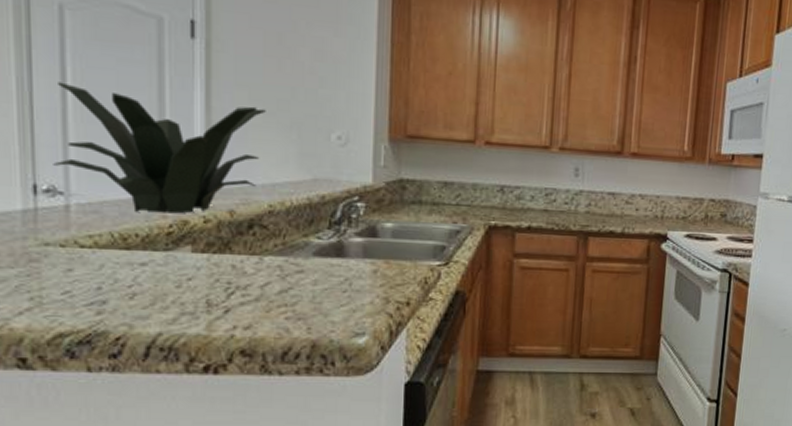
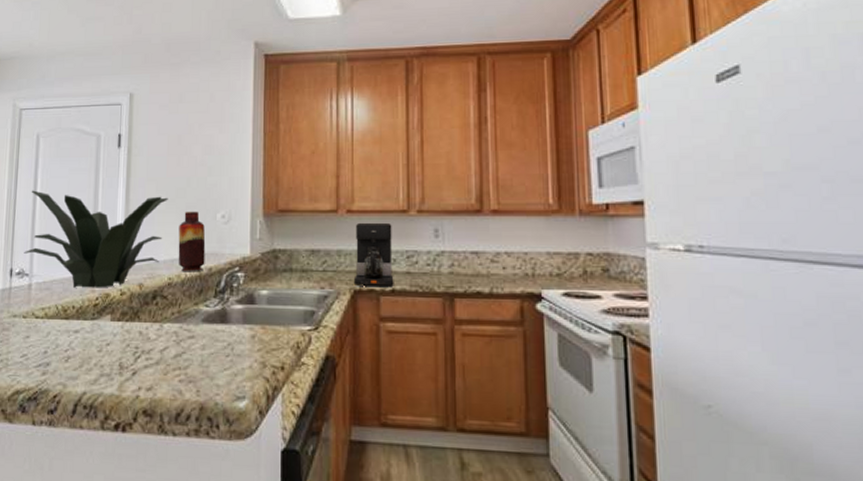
vase: none [281,127,317,200] -> present [178,211,206,272]
coffee maker: none [488,155,533,223] -> present [353,222,394,286]

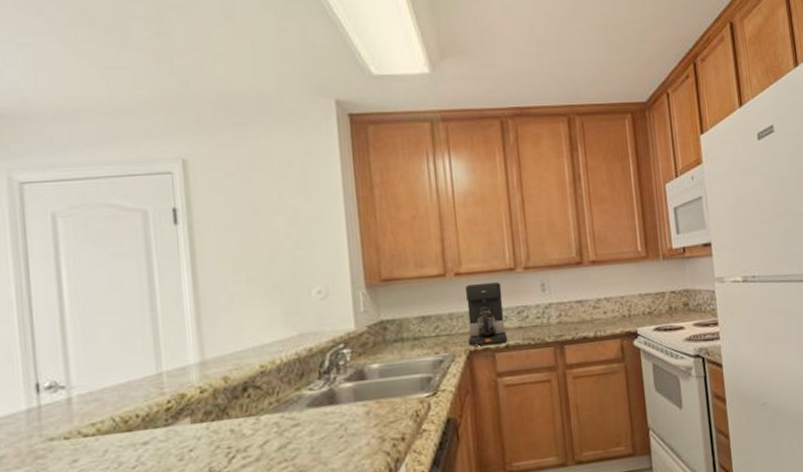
plant: present [24,190,168,288] -> none [53,276,249,393]
vase: present [178,211,206,272] -> none [266,289,303,358]

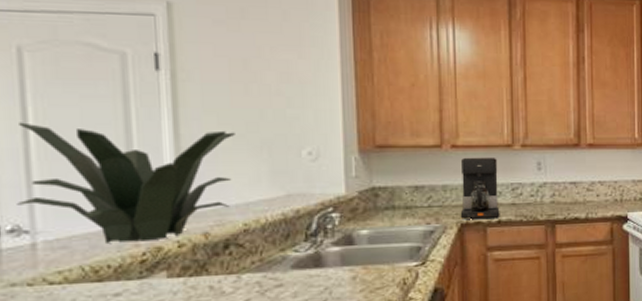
plant: none [53,276,249,393] -> present [17,122,235,243]

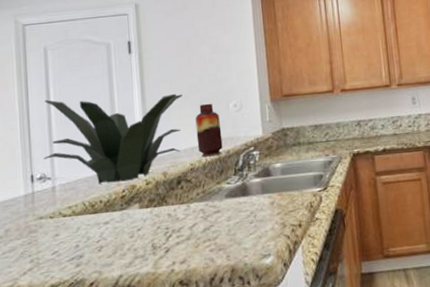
vase: none [252,147,290,217] -> present [195,103,223,157]
coffee maker: present [460,157,500,219] -> none [350,96,385,150]

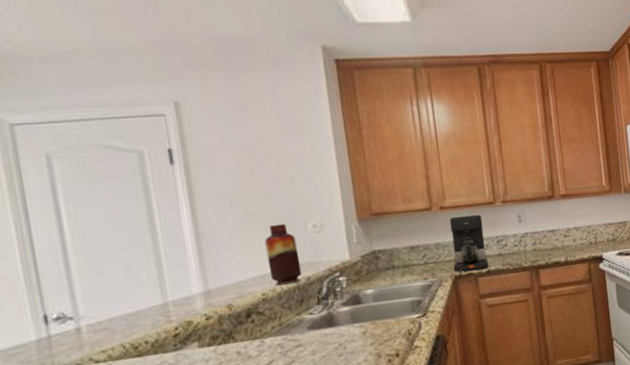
plant: present [43,93,183,184] -> none [54,212,248,322]
coffee maker: none [350,96,385,150] -> present [450,214,489,272]

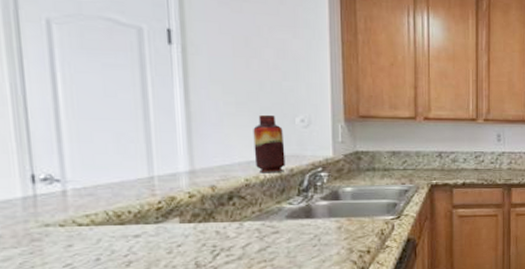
coffee maker: present [450,214,489,272] -> none [430,128,465,181]

